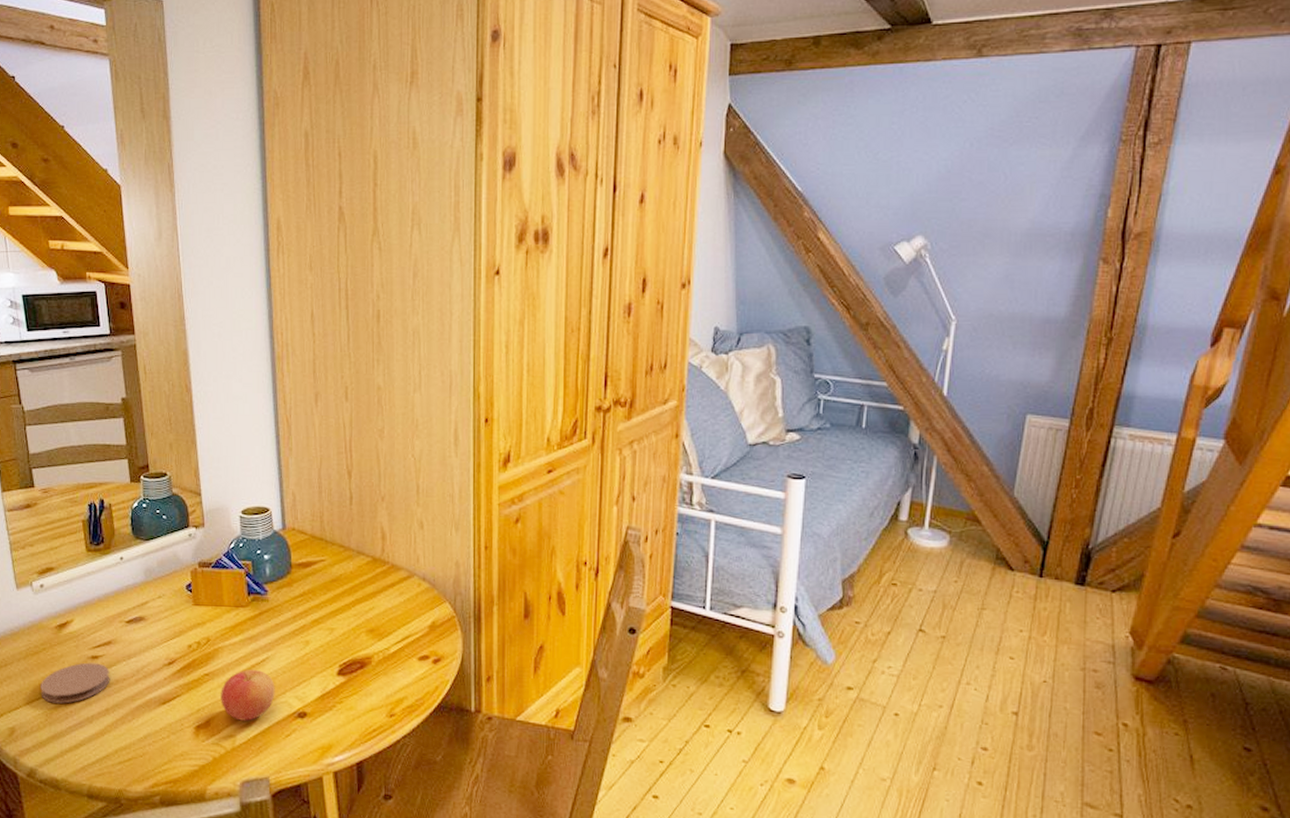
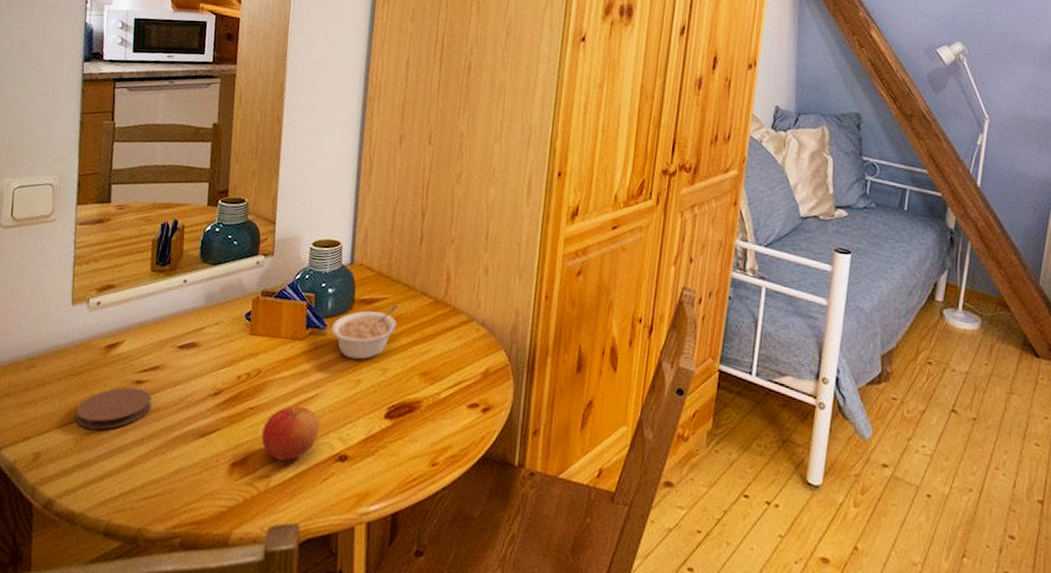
legume: none [273,566,337,622] -> present [332,304,399,360]

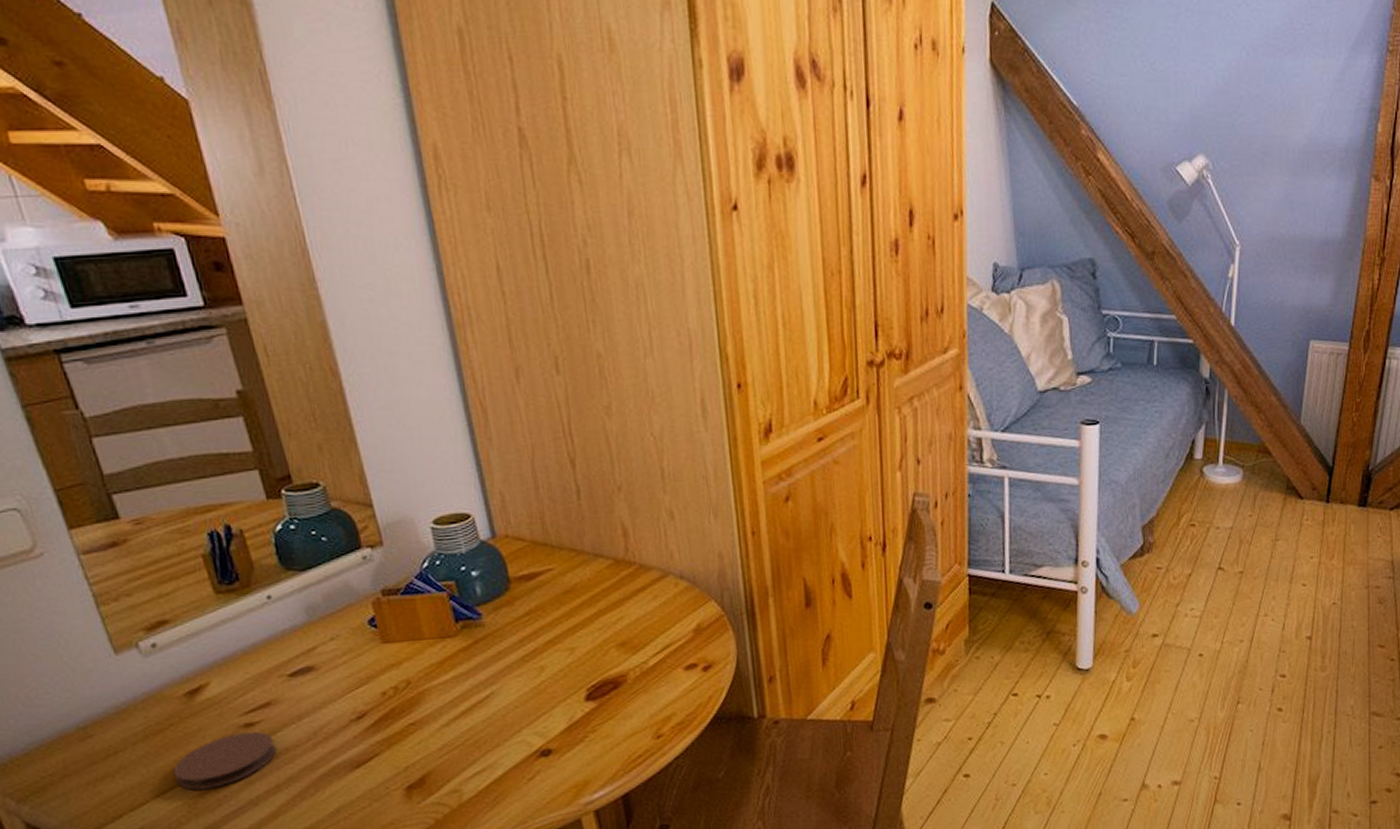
apple: present [261,406,320,462] -> none [434,709,508,772]
legume: present [332,304,399,360] -> none [489,574,573,646]

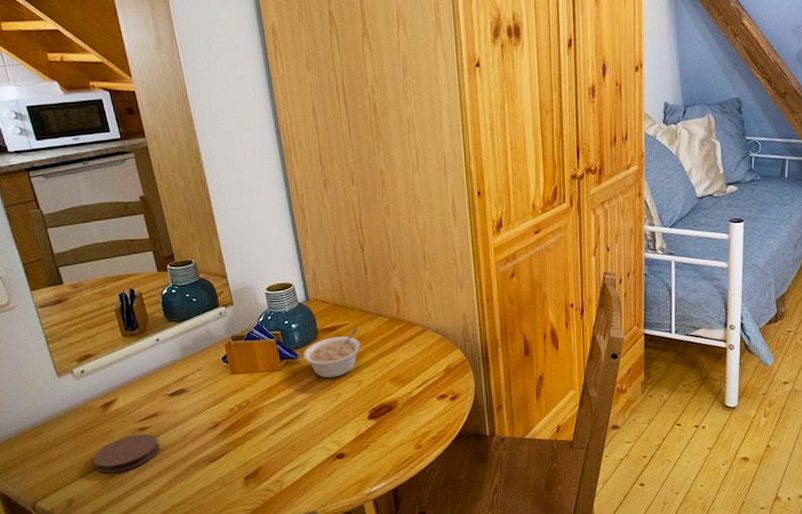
legume: none [489,574,573,646] -> present [303,328,361,378]

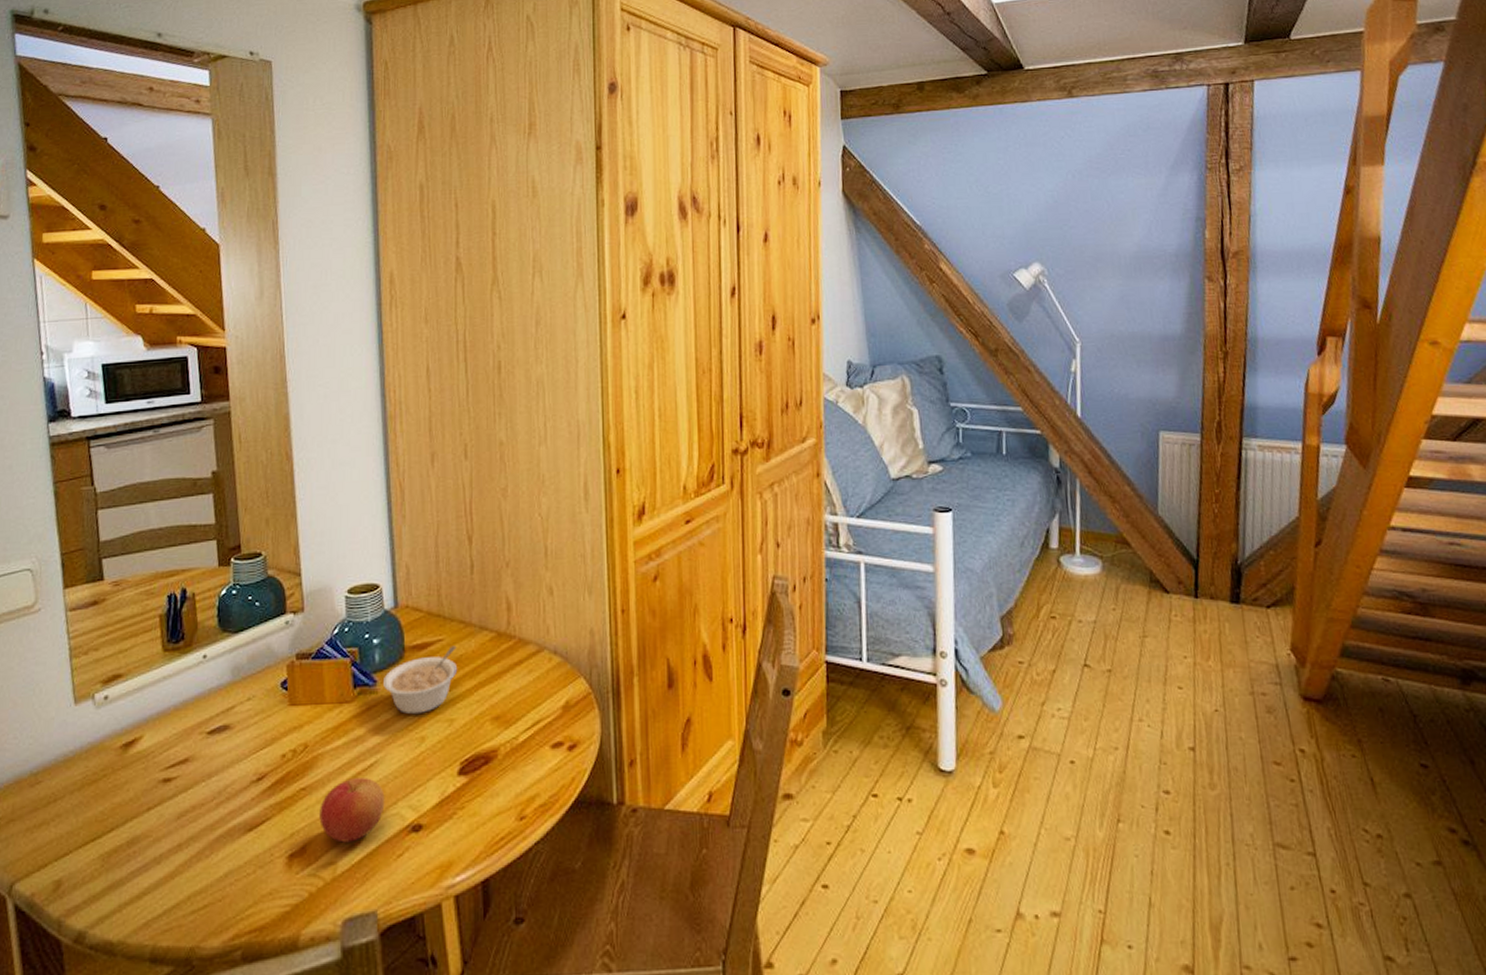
coaster: present [93,433,160,473] -> none [97,787,185,843]
apple: none [264,423,315,468] -> present [319,778,385,843]

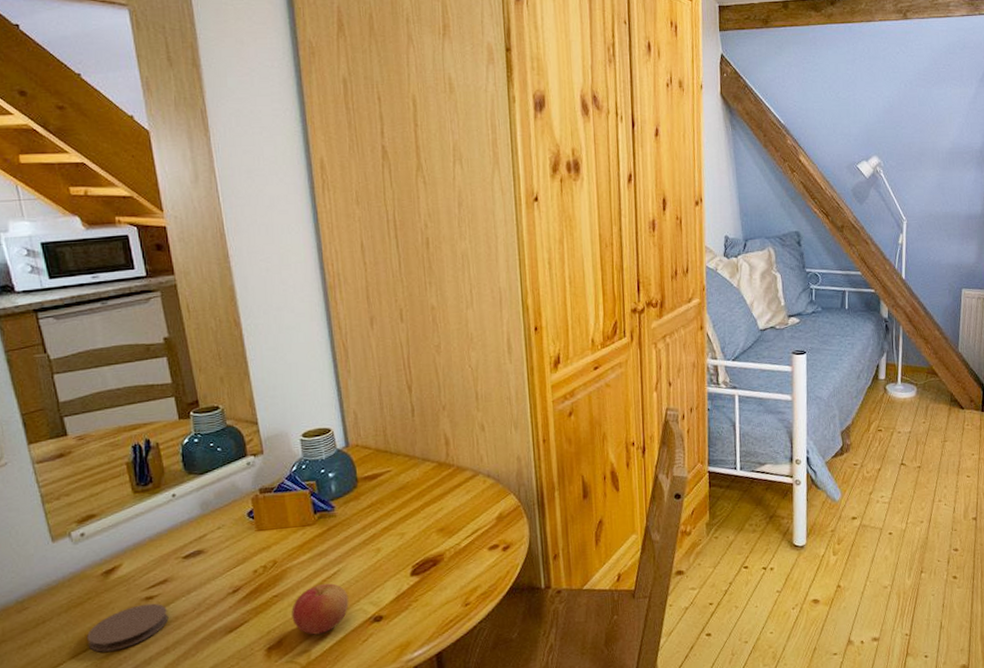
coaster: none [97,787,185,843] -> present [87,603,169,652]
legume: present [384,645,457,715] -> none [340,475,405,532]

